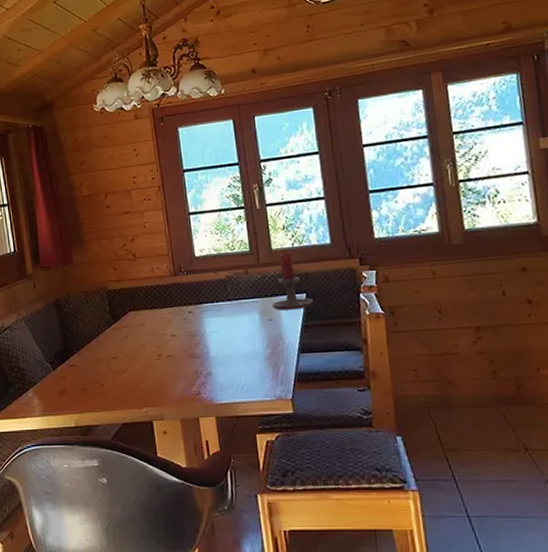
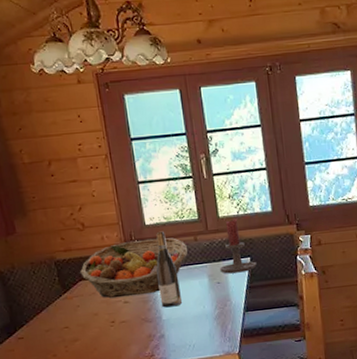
fruit basket: none [130,270,239,331] -> present [80,238,188,298]
wine bottle: none [204,263,232,344] -> present [155,231,183,308]

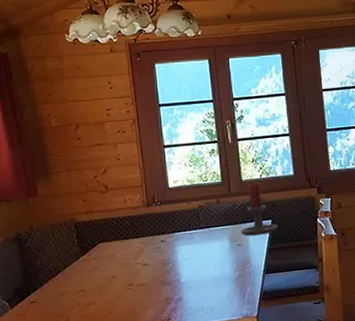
fruit basket: present [80,238,188,298] -> none [100,200,210,261]
wine bottle: present [155,231,183,308] -> none [177,193,203,270]

